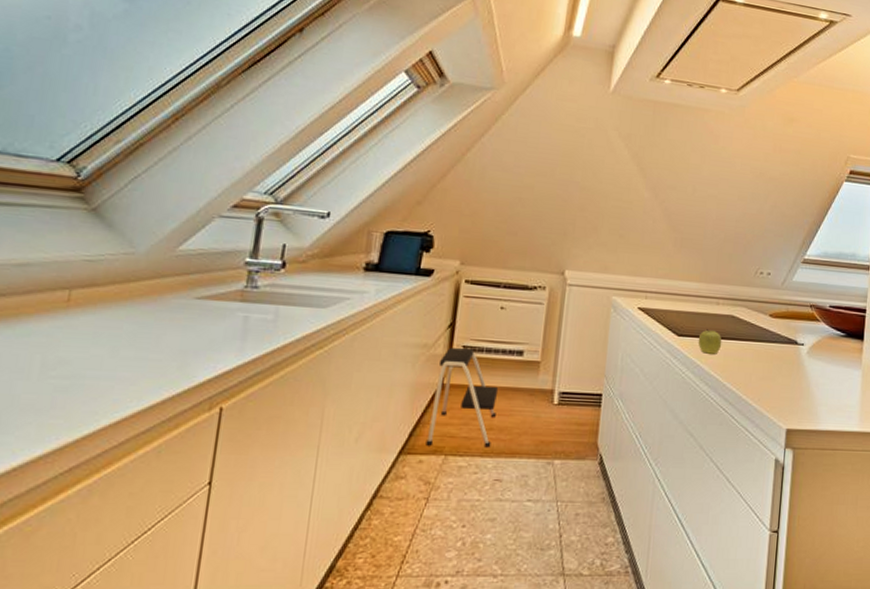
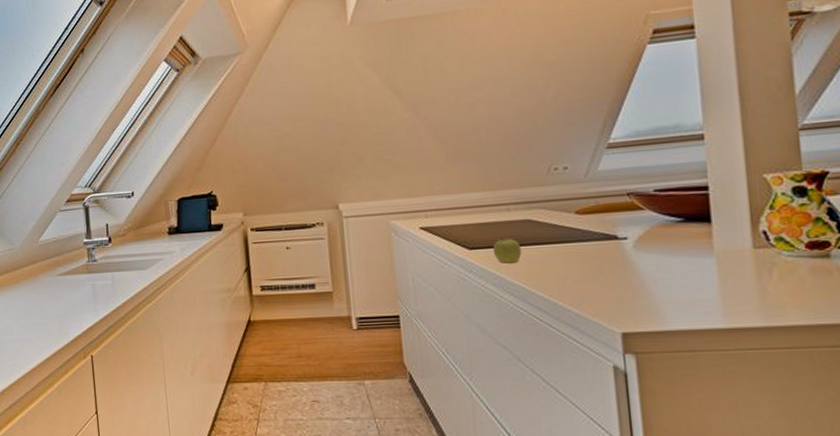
step stool: present [426,347,499,448] -> none [244,287,303,375]

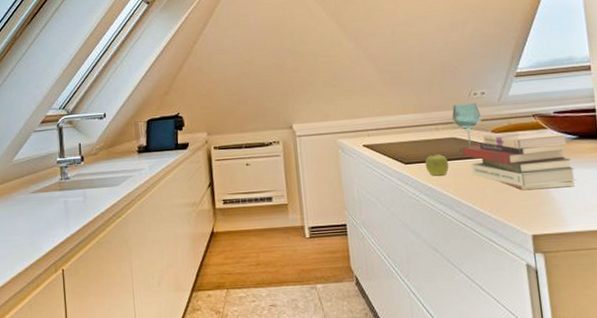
wine glass: none [526,179,564,236] -> present [451,103,483,152]
books: none [537,212,680,281] -> present [461,131,577,190]

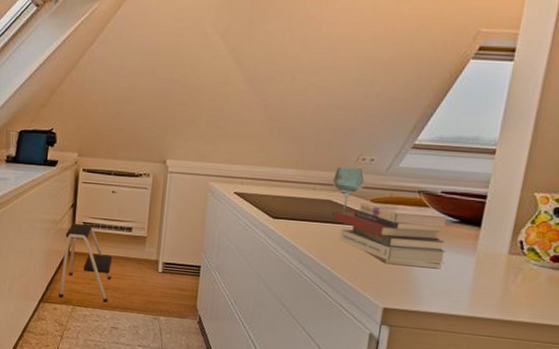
step stool: none [208,201,262,283] -> present [58,223,113,303]
fruit: present [425,153,450,177] -> none [293,211,318,237]

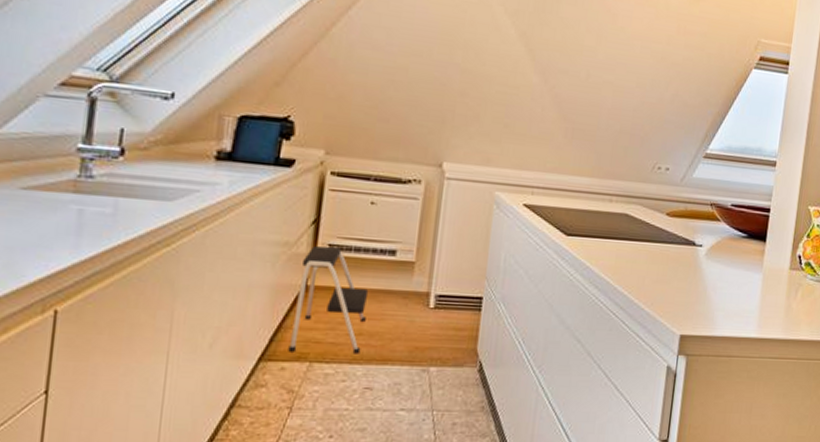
wine glass: present [332,167,365,215] -> none [628,176,661,231]
books: present [333,202,447,269] -> none [630,216,737,289]

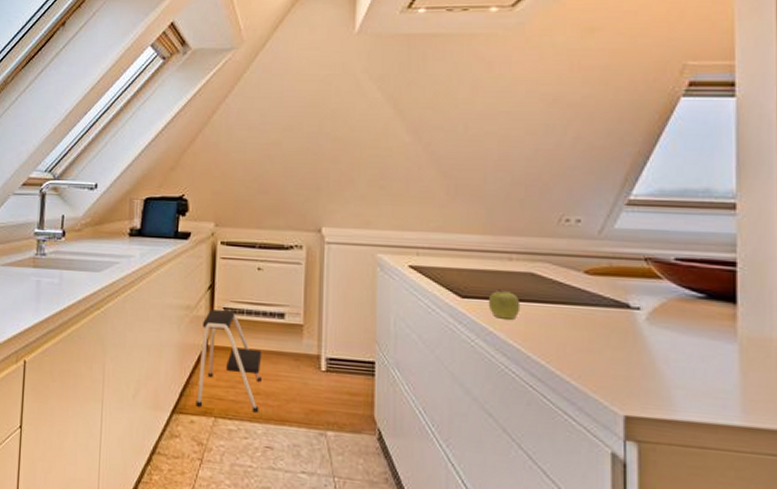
fruit: none [588,227,615,257] -> present [488,288,521,321]

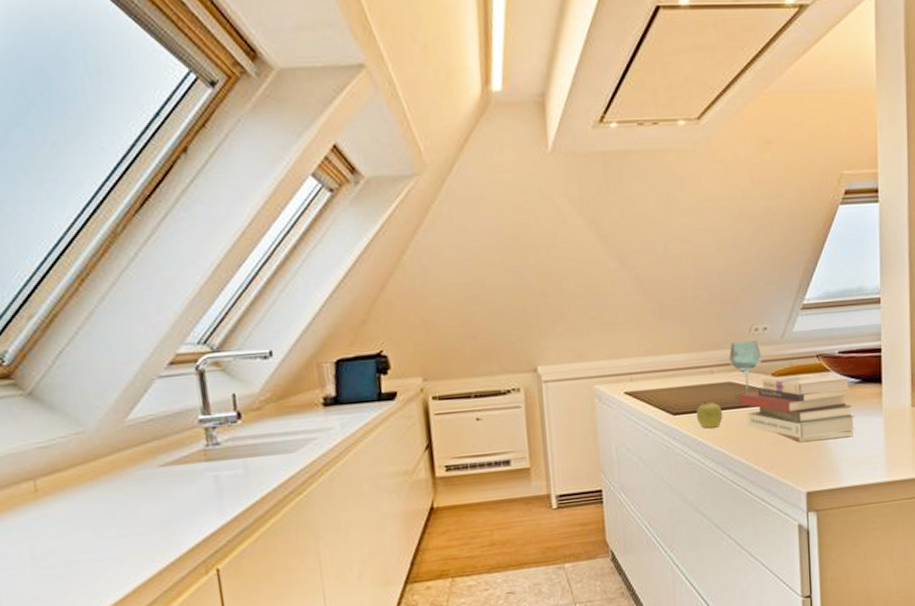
step stool: present [196,309,262,413] -> none [425,466,496,572]
wine glass: none [531,231,574,292] -> present [728,340,763,399]
books: none [540,275,697,362] -> present [738,374,856,442]

